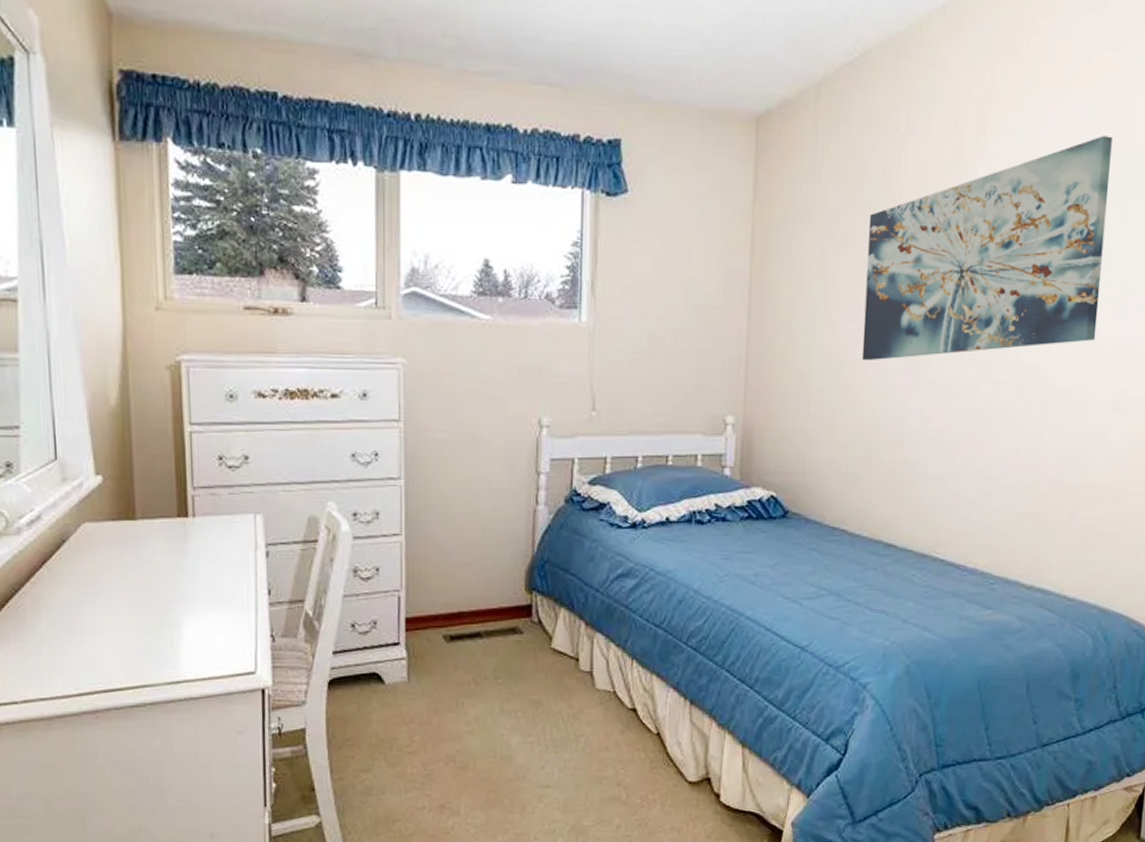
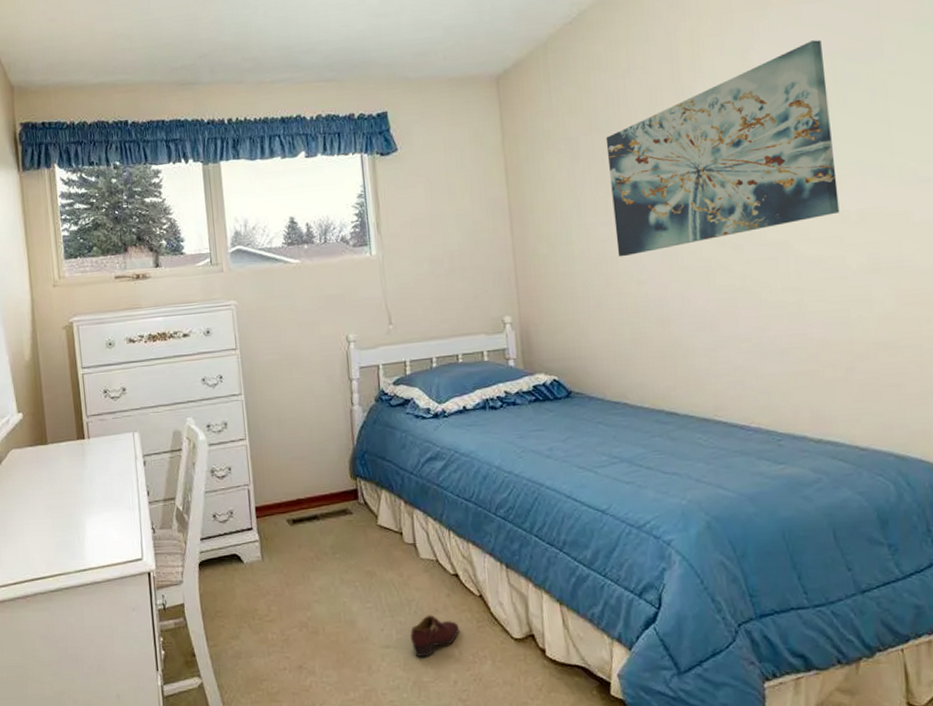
shoe: none [575,752,630,798] -> present [410,614,459,657]

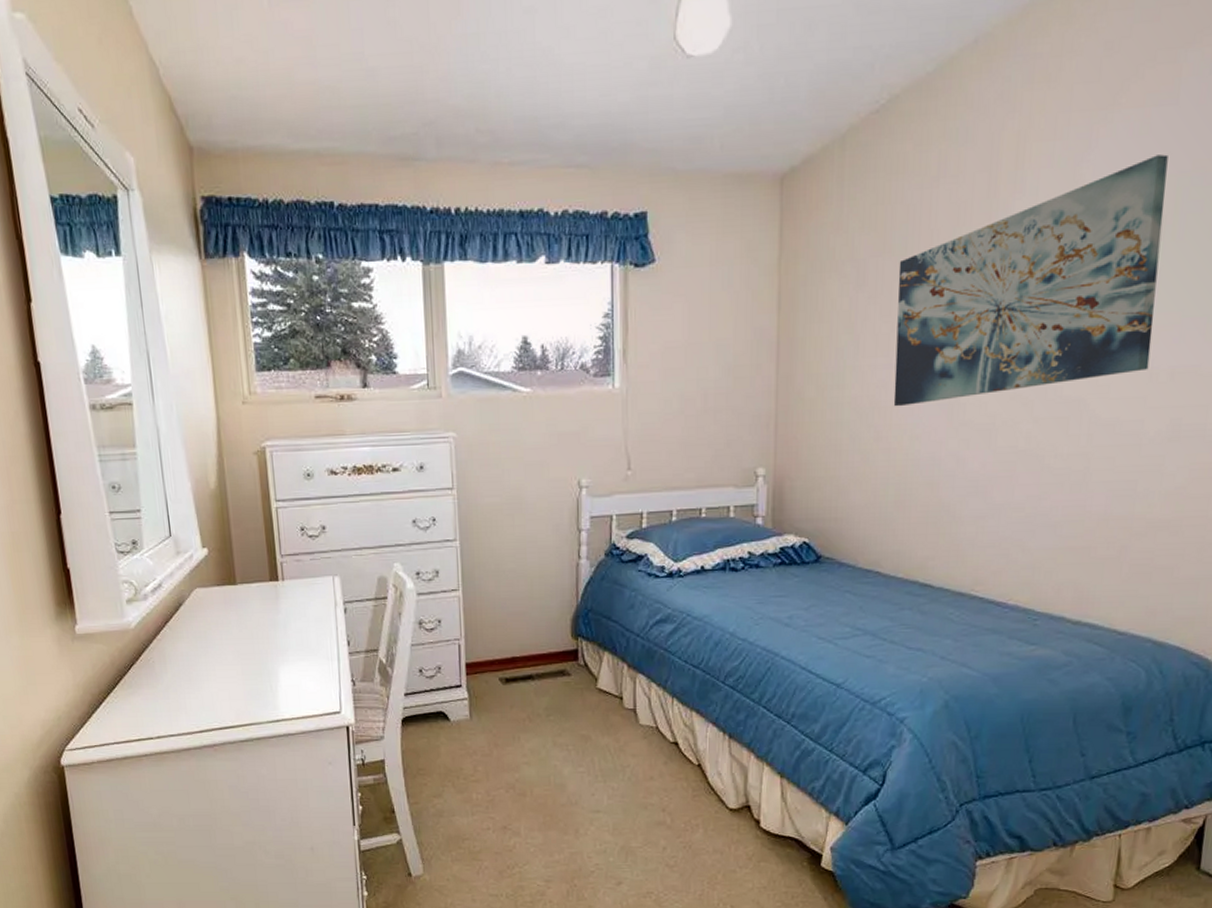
shoe: present [410,614,459,657] -> none [622,782,673,822]

